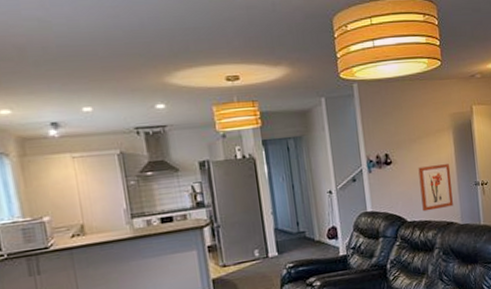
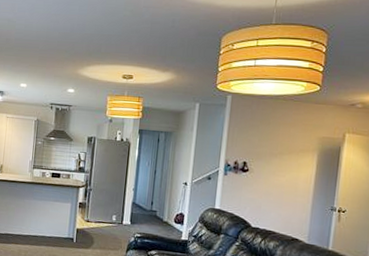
wall art: present [418,164,453,212] -> none [269,180,308,224]

